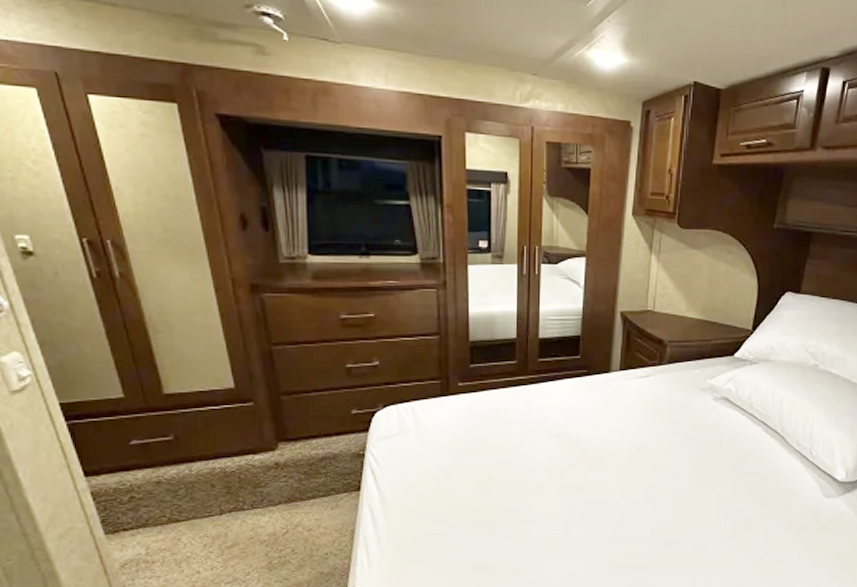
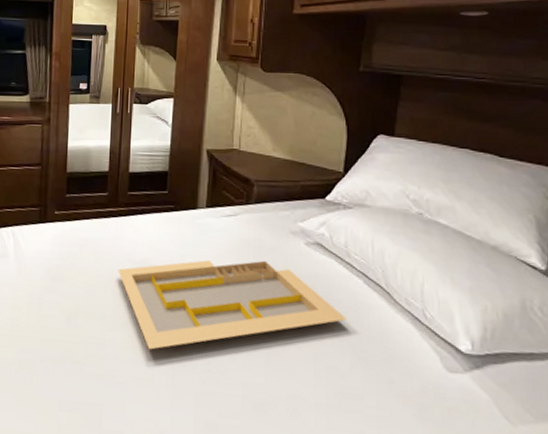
serving tray: none [530,417,746,508] -> present [118,260,347,350]

